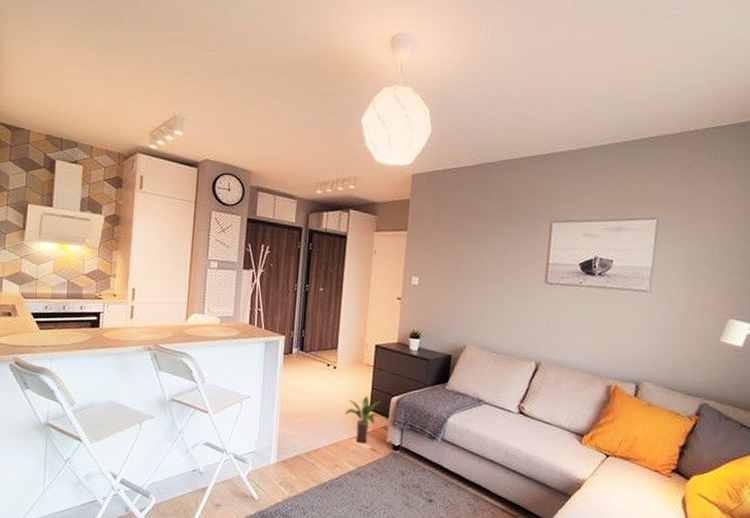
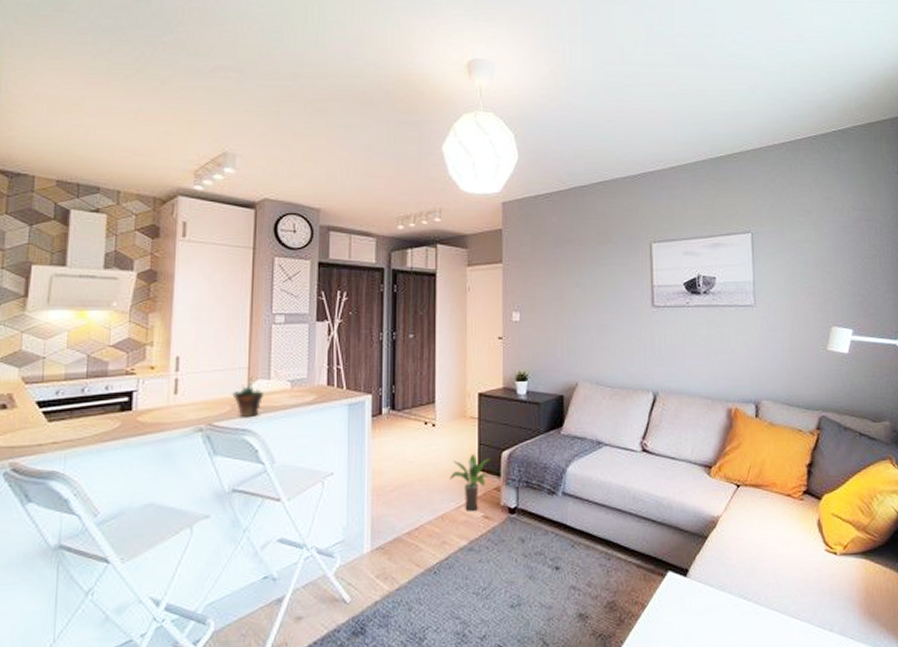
succulent plant: none [174,310,198,344] -> present [232,376,263,418]

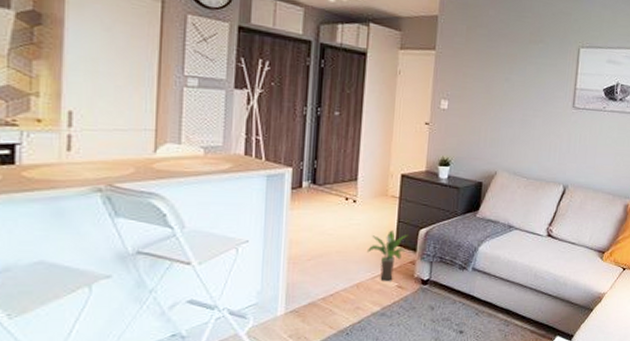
succulent plant: present [232,376,263,418] -> none [136,139,172,182]

